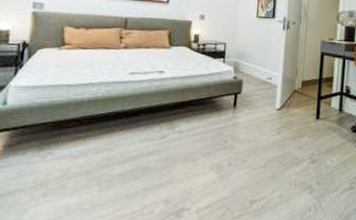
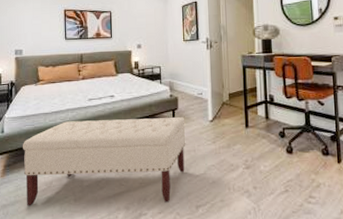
bench: none [32,97,249,197] -> present [23,116,186,206]

